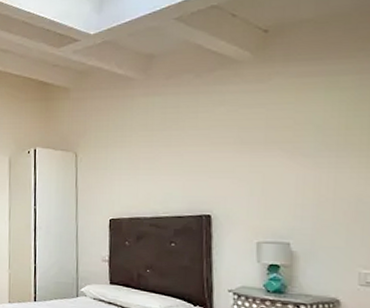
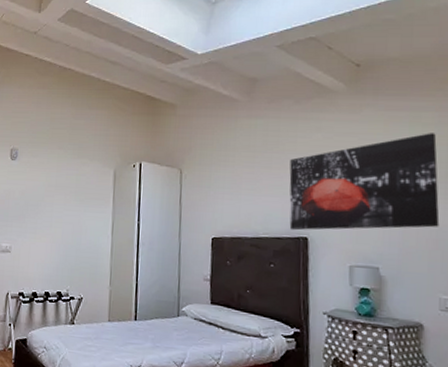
wall art: none [190,97,360,209] -> present [289,133,440,231]

